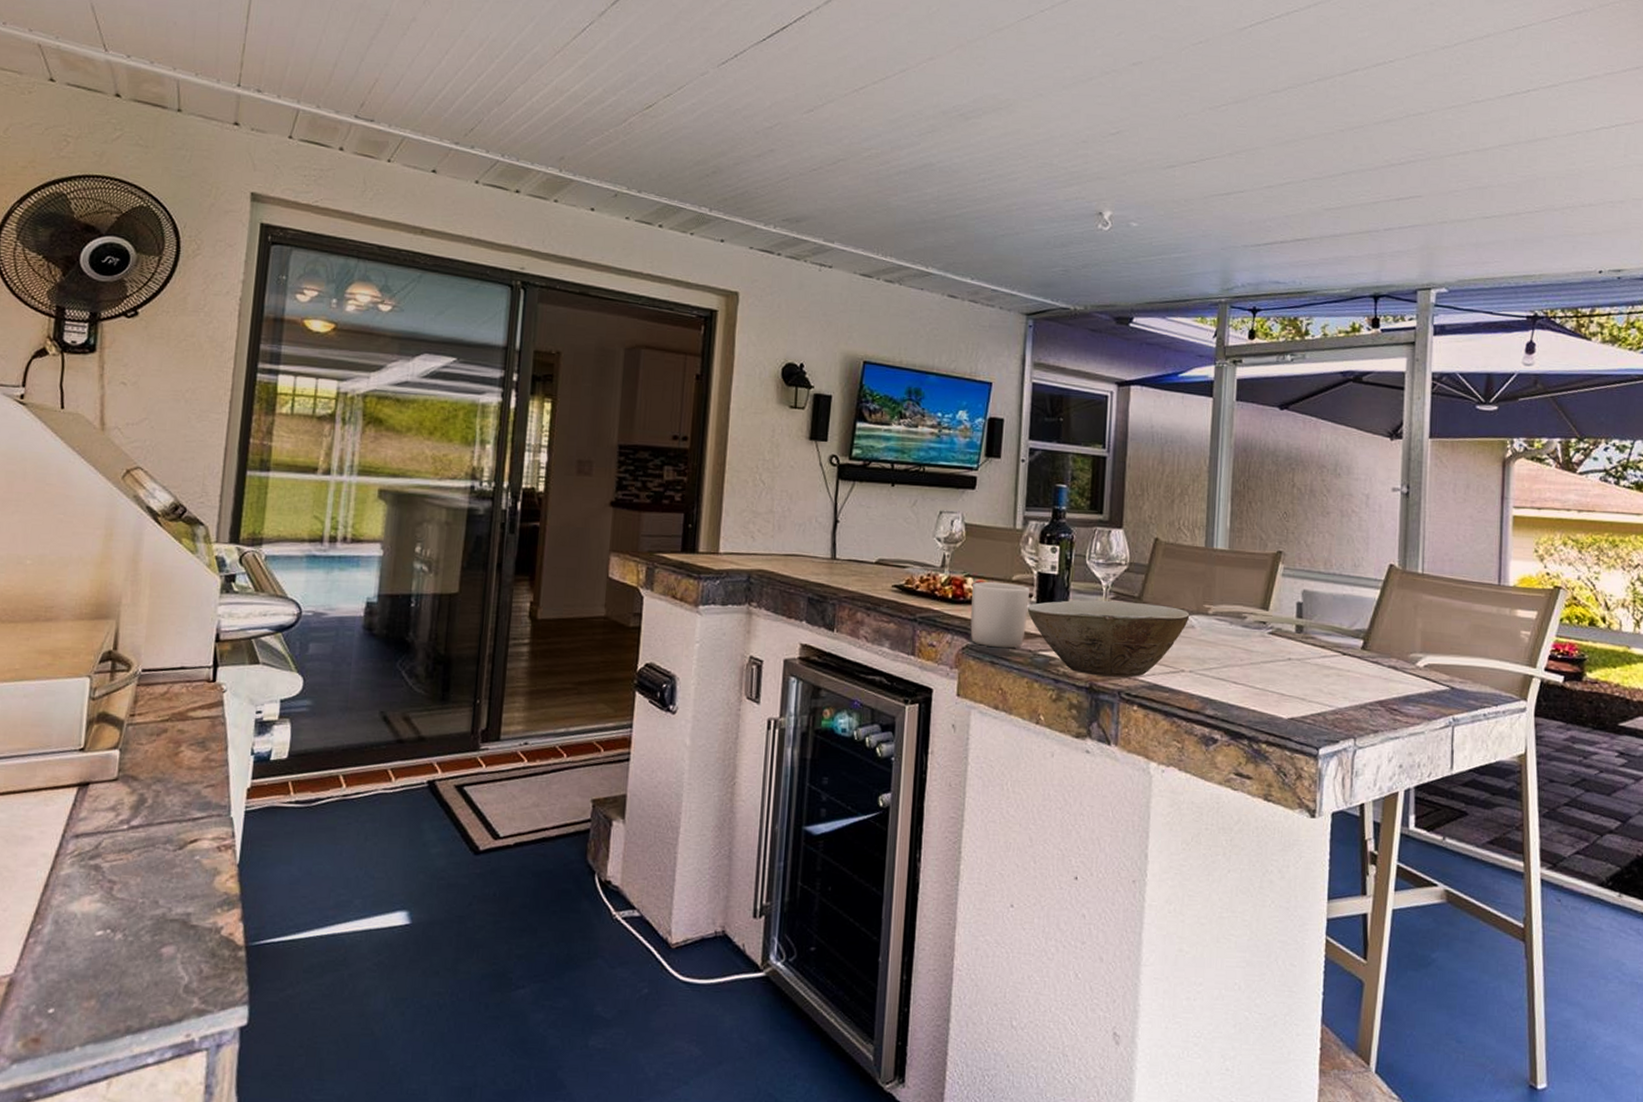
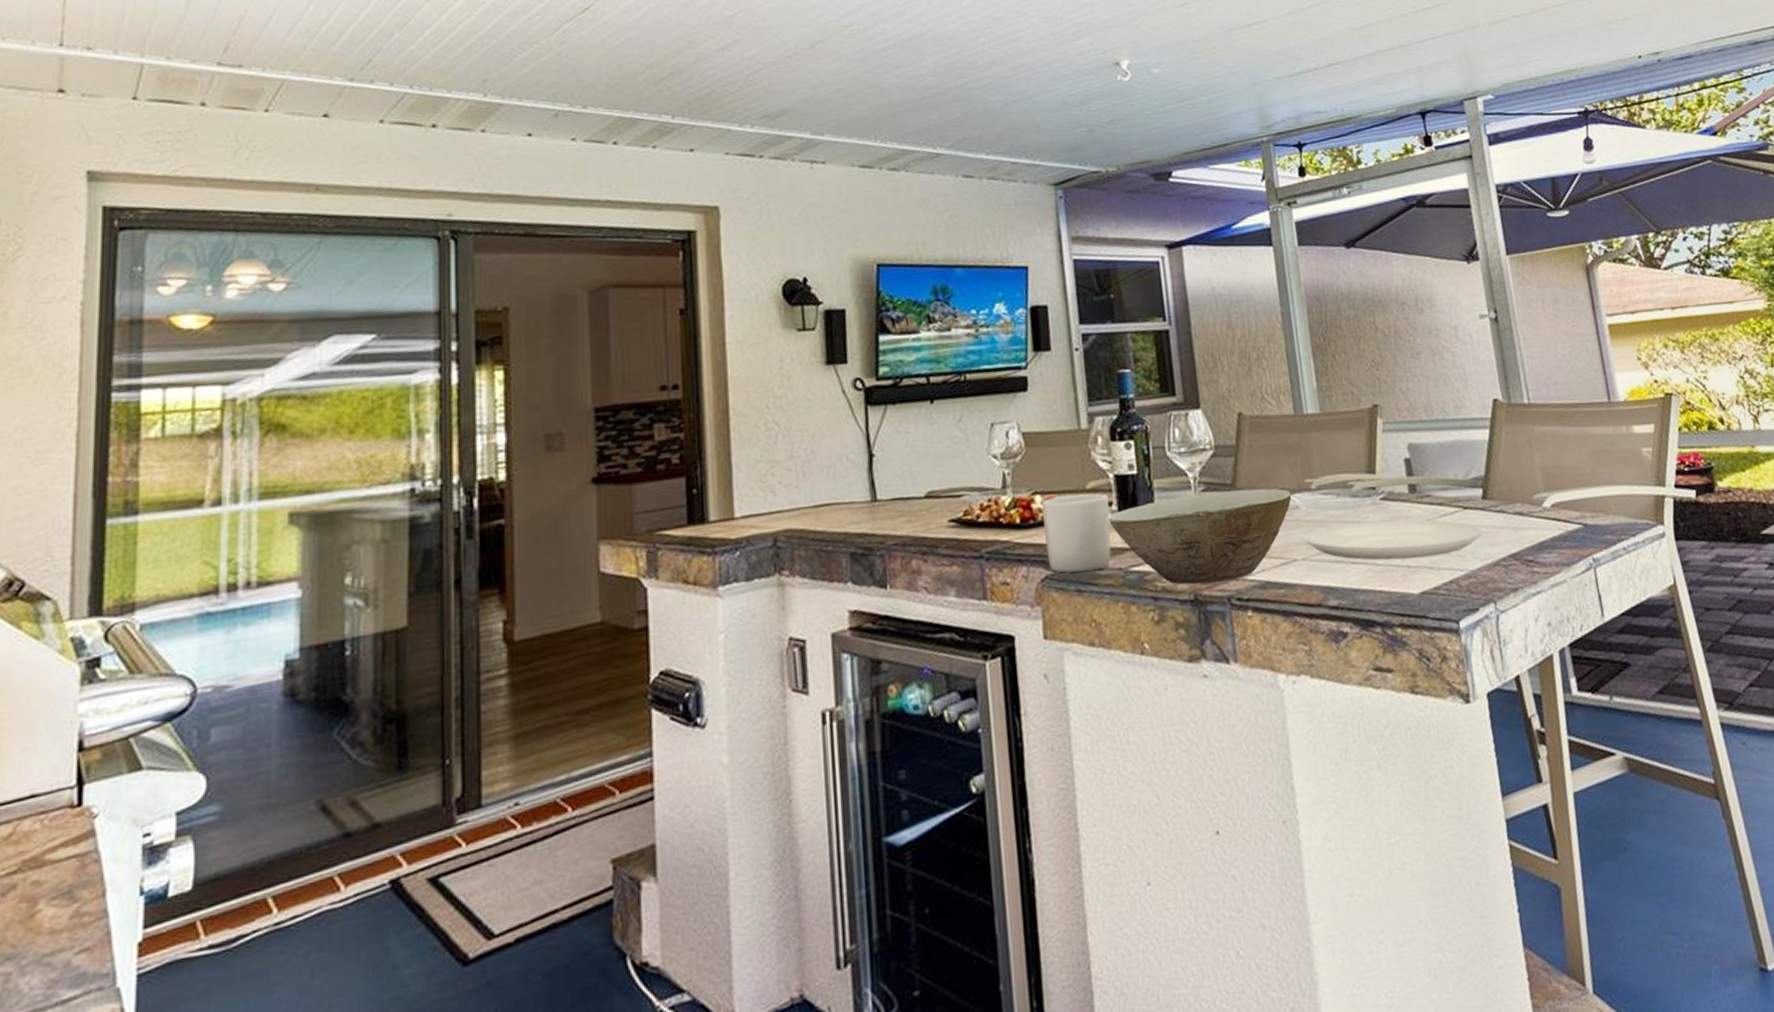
plate: none [1193,648,1357,690] -> present [1303,519,1484,560]

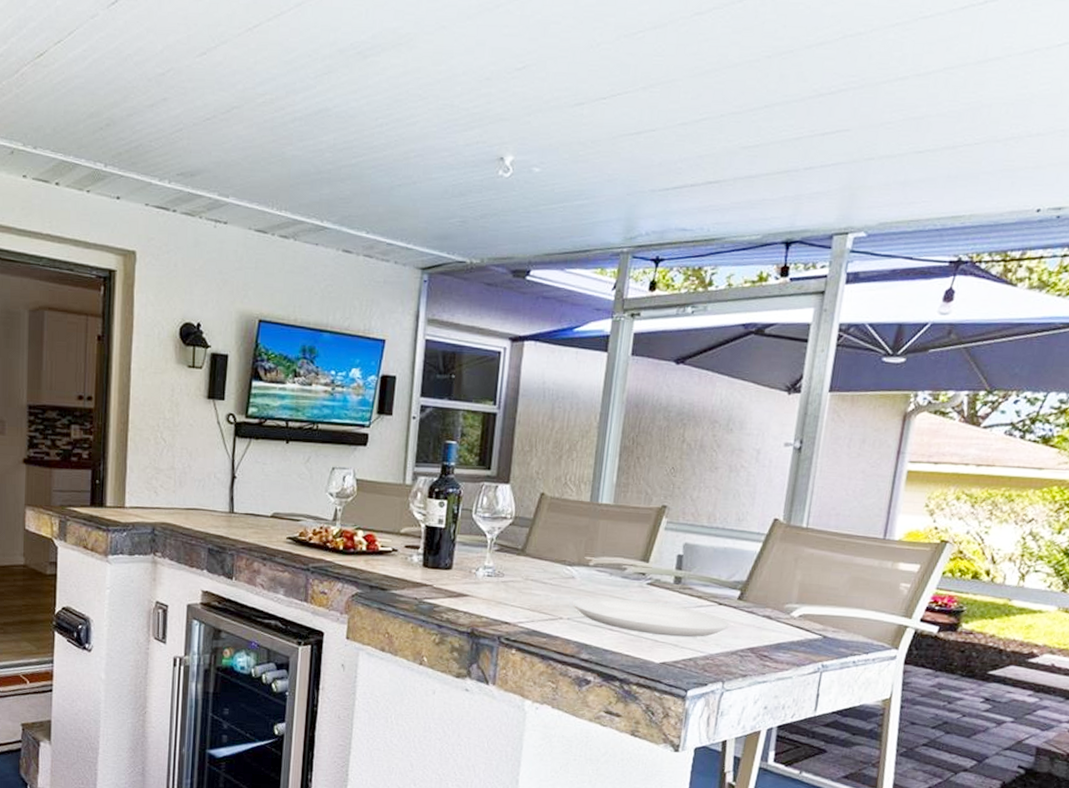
mug: present [1041,493,1112,573] -> none [359,534,417,596]
bowl: present [1108,488,1292,585] -> none [414,551,571,624]

